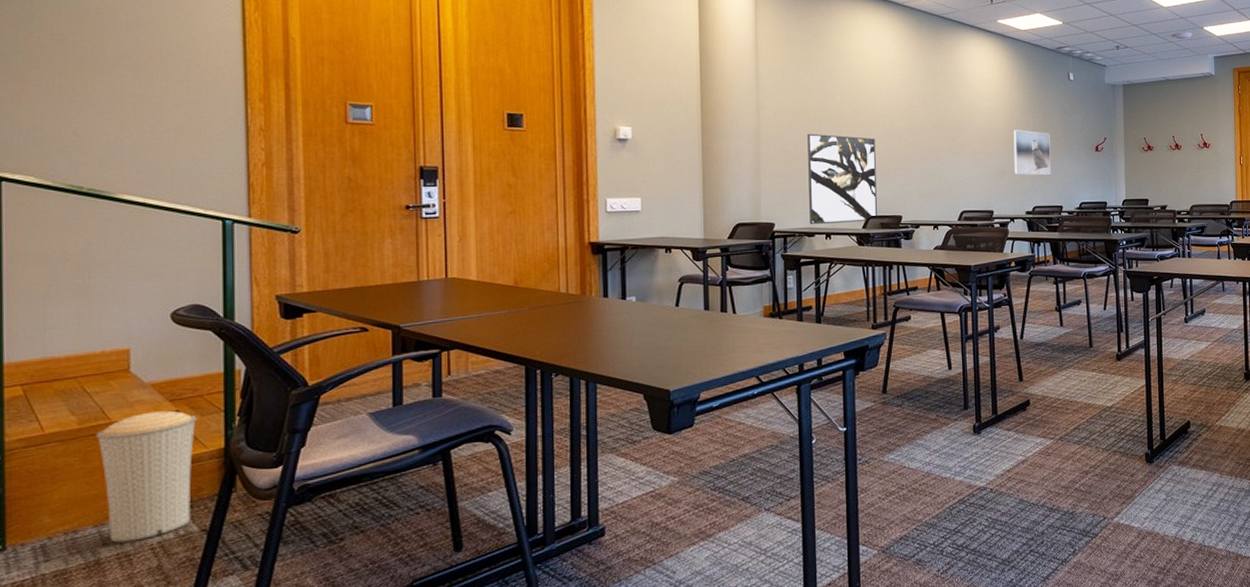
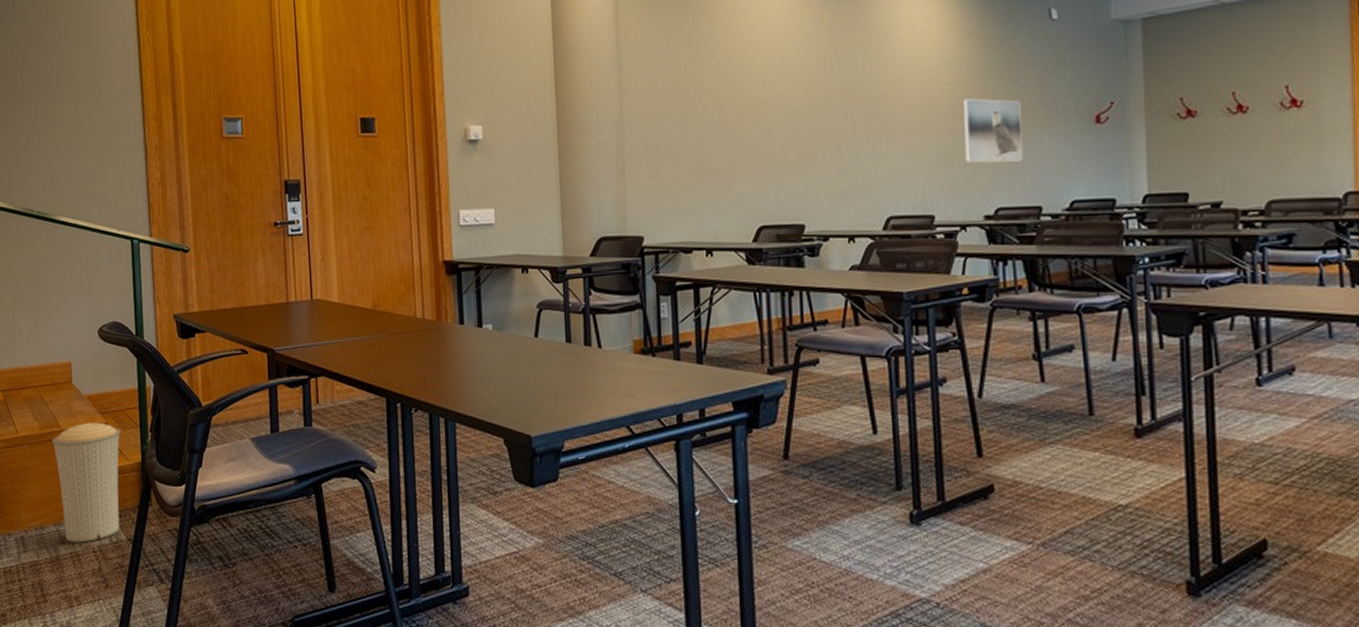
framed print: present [807,133,877,225] -> none [681,120,771,238]

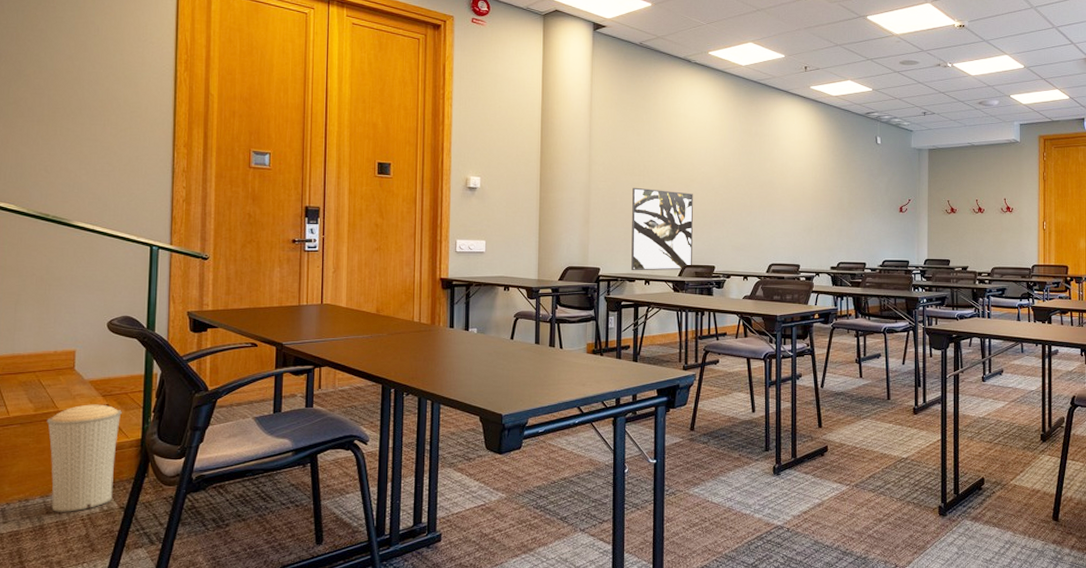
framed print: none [681,120,771,238] -> present [631,187,693,271]
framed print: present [963,98,1023,163] -> none [821,189,856,233]

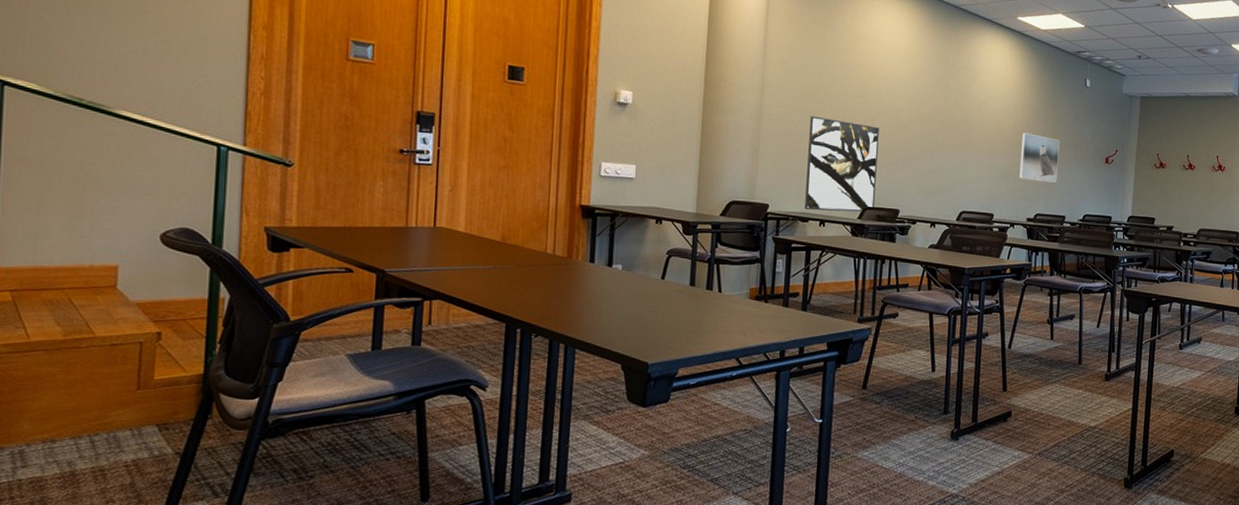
trash can: present [46,404,122,512] -> none [79,330,179,457]
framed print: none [821,189,856,233] -> present [1019,132,1060,183]

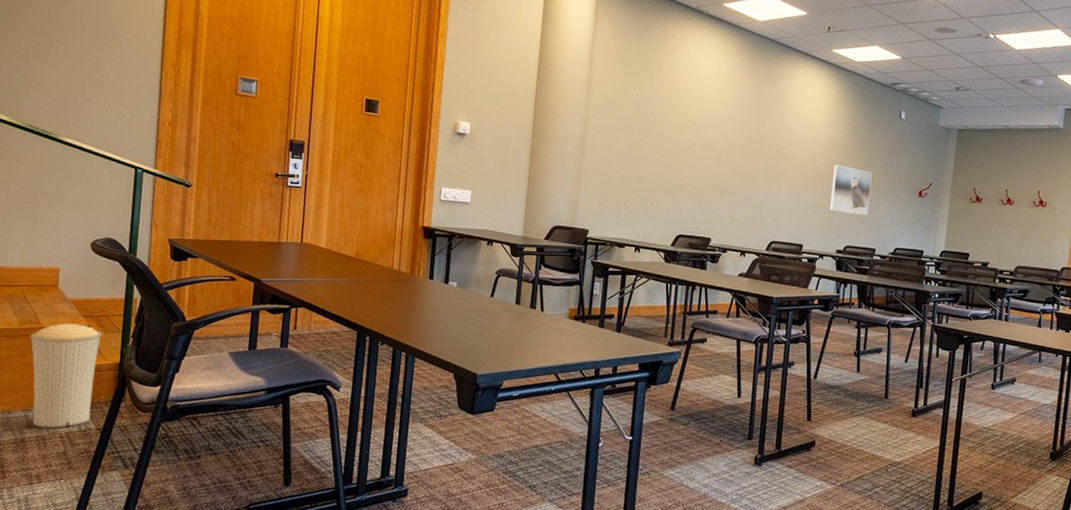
trash can: none [79,330,179,457] -> present [30,323,102,428]
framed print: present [805,116,879,212] -> none [621,146,694,240]

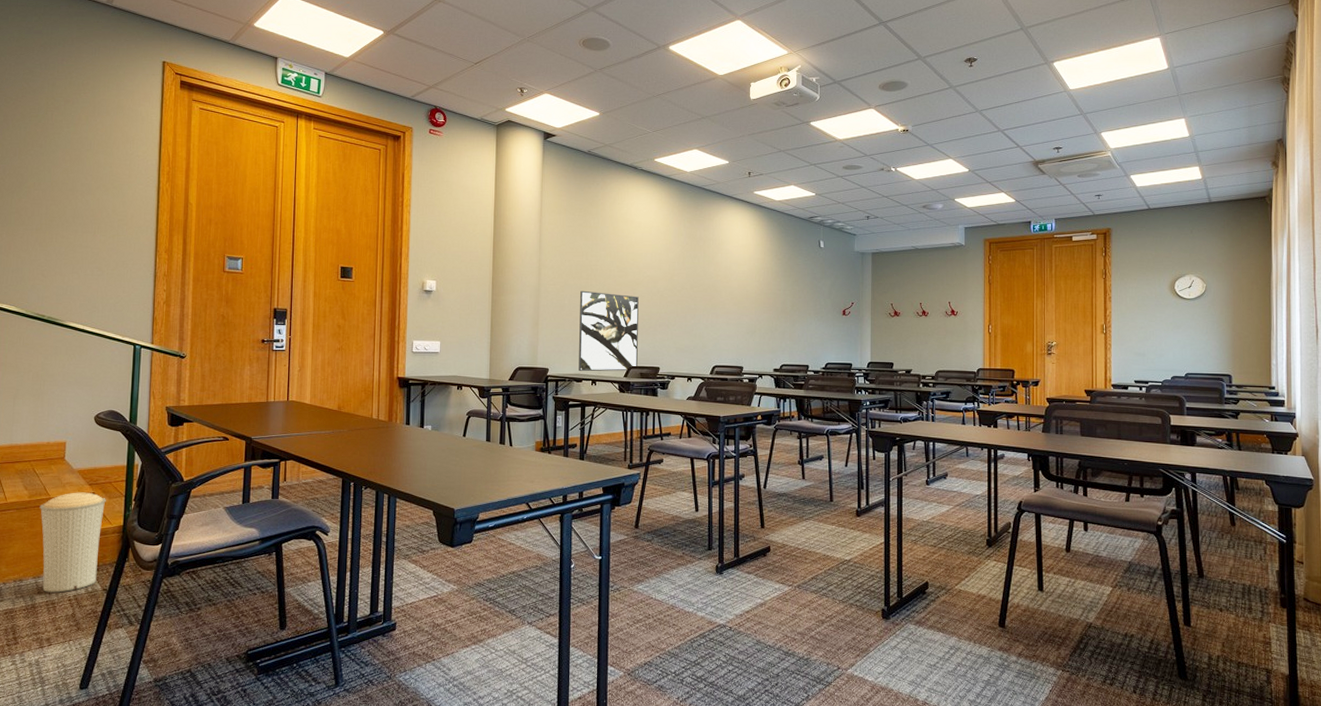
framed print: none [621,146,694,240] -> present [578,290,639,372]
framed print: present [829,164,872,215] -> none [764,292,799,335]

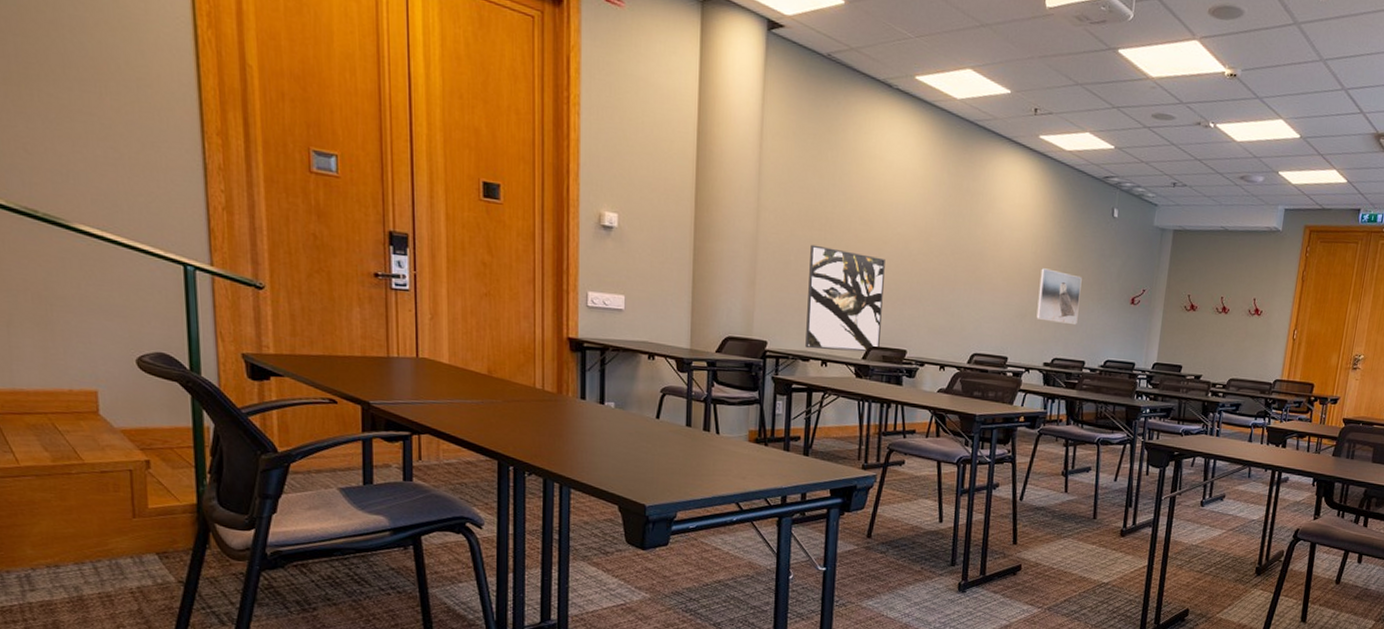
trash can: present [39,492,106,593] -> none [69,458,168,583]
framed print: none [764,292,799,335] -> present [1036,268,1082,324]

